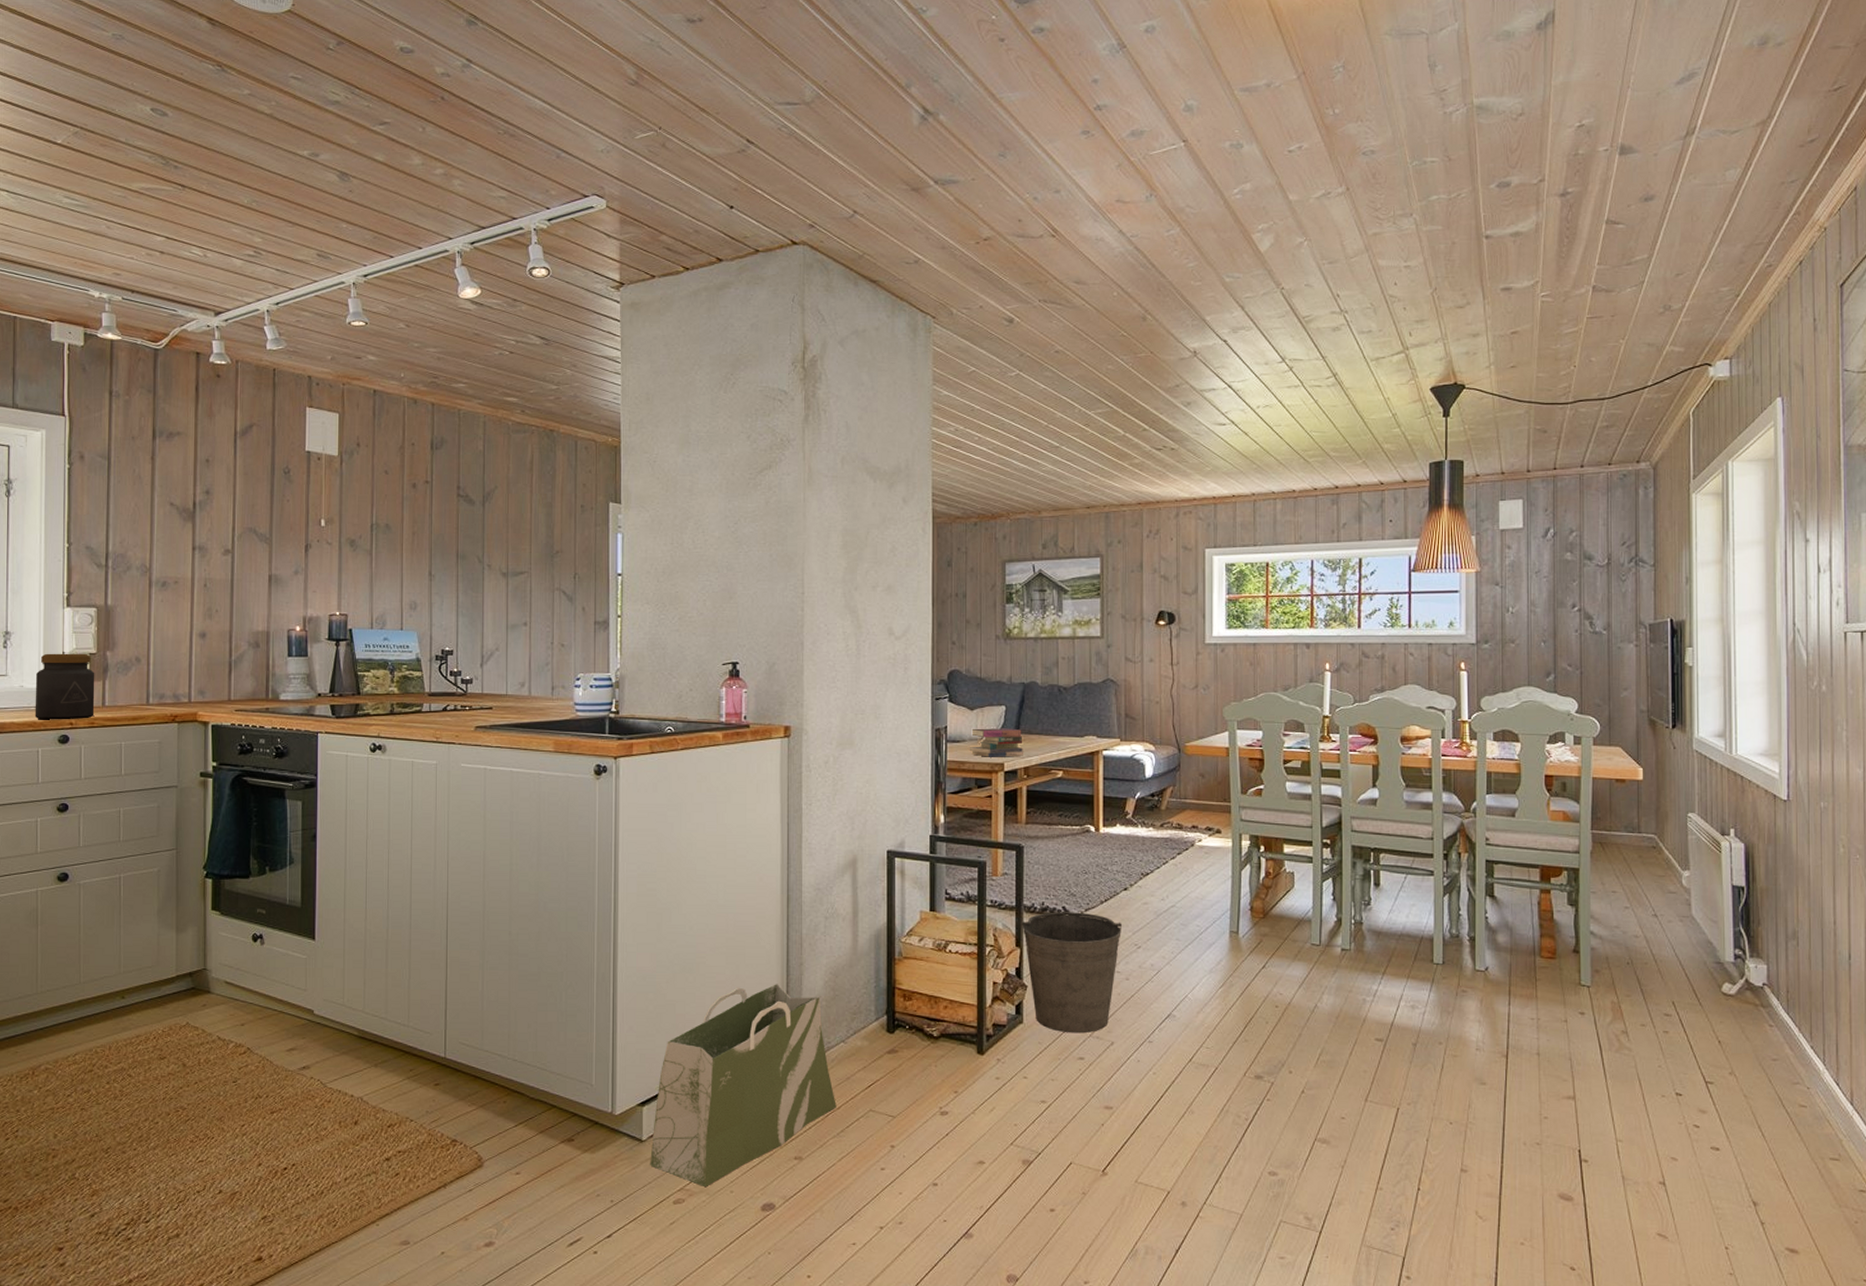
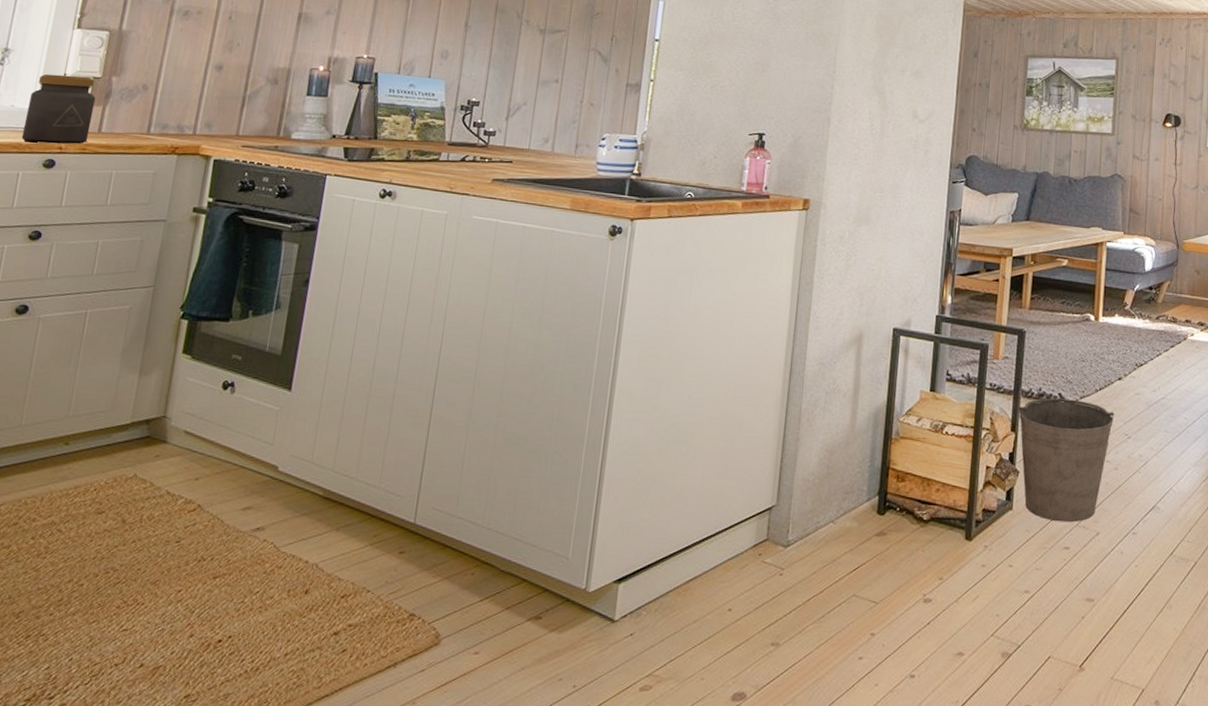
grocery bag: present [650,984,837,1188] -> none [619,459,820,674]
books: present [969,728,1023,757] -> none [980,213,1033,243]

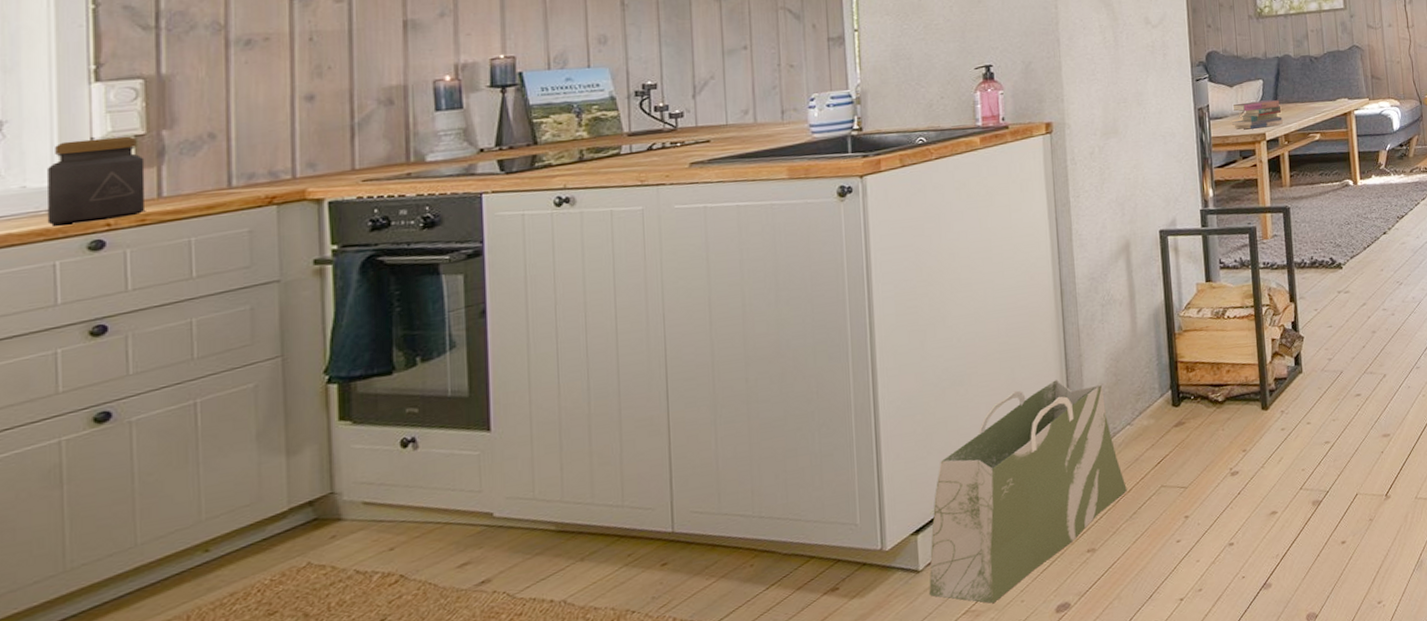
grocery bag: none [619,459,820,674] -> present [929,379,1127,604]
books: none [980,213,1033,243] -> present [1231,99,1283,130]
bucket: present [1017,398,1115,522] -> none [1293,260,1385,374]

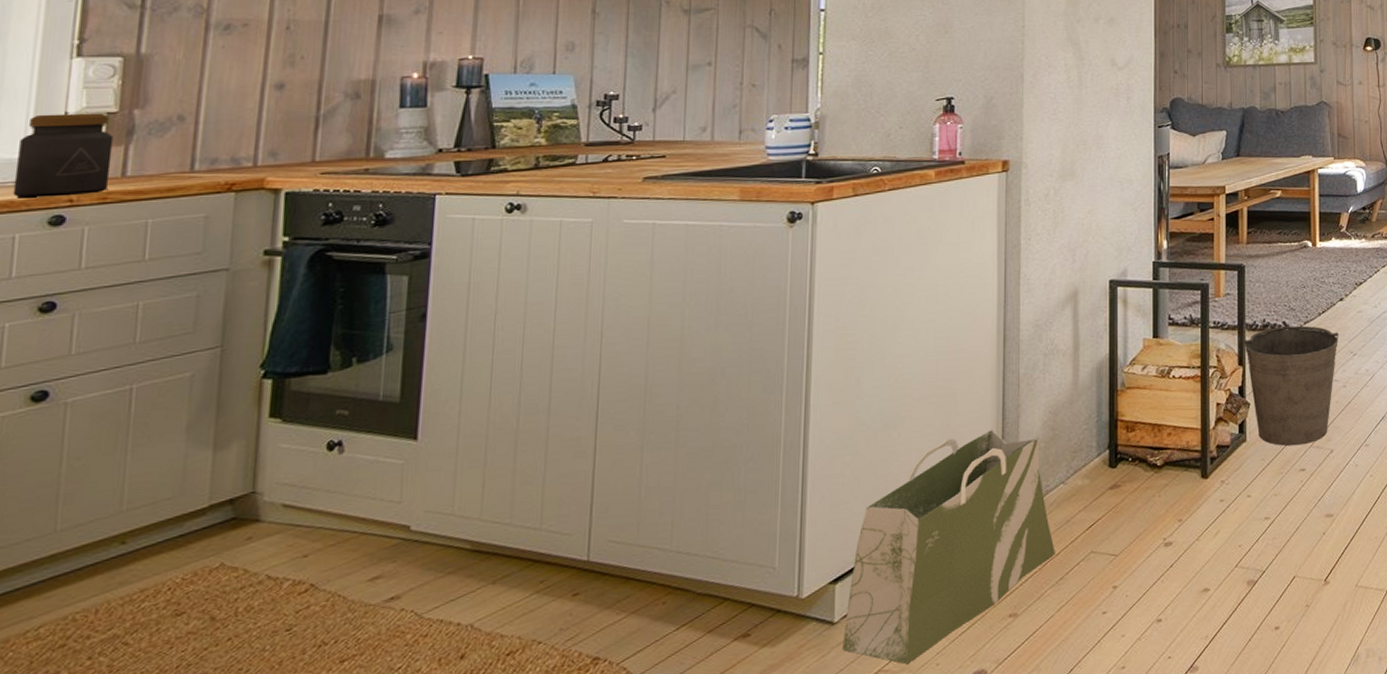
books: present [1231,99,1283,130] -> none [1191,152,1244,181]
bucket: none [1293,260,1385,374] -> present [1243,325,1339,446]

